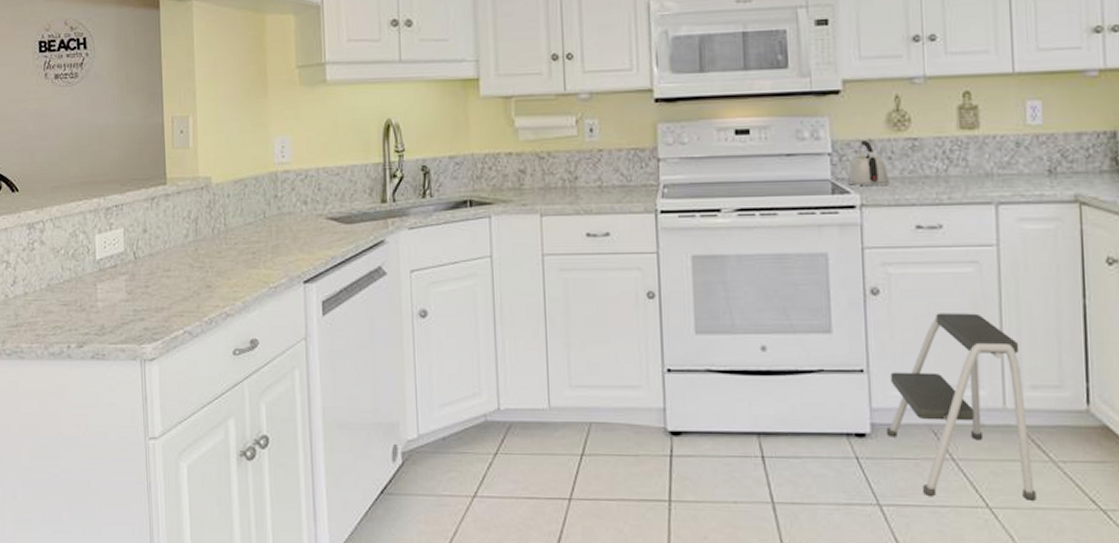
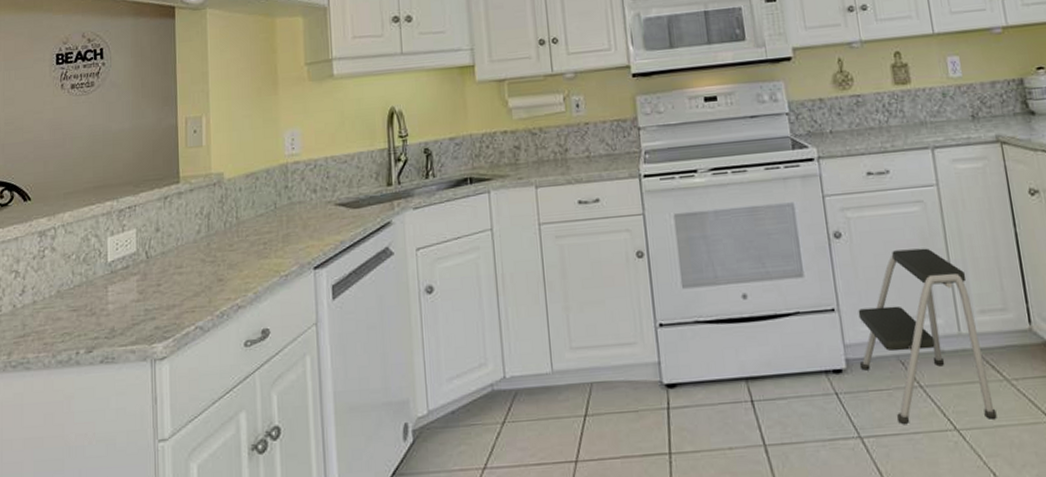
kettle: present [848,141,890,186] -> none [805,100,841,141]

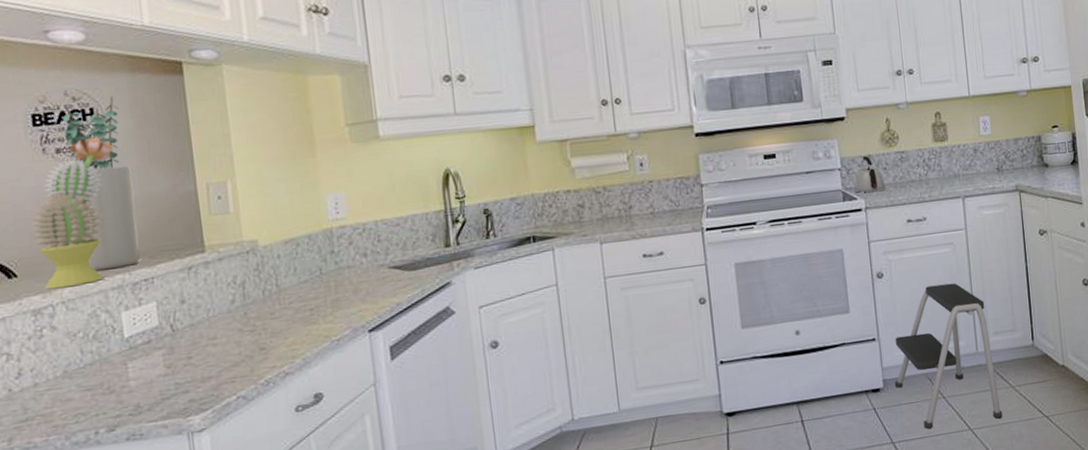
decorative plant: none [45,74,115,213] -> present [30,137,114,290]
vase: none [78,38,128,197] -> present [62,96,140,271]
kettle: none [805,100,841,141] -> present [854,156,886,193]

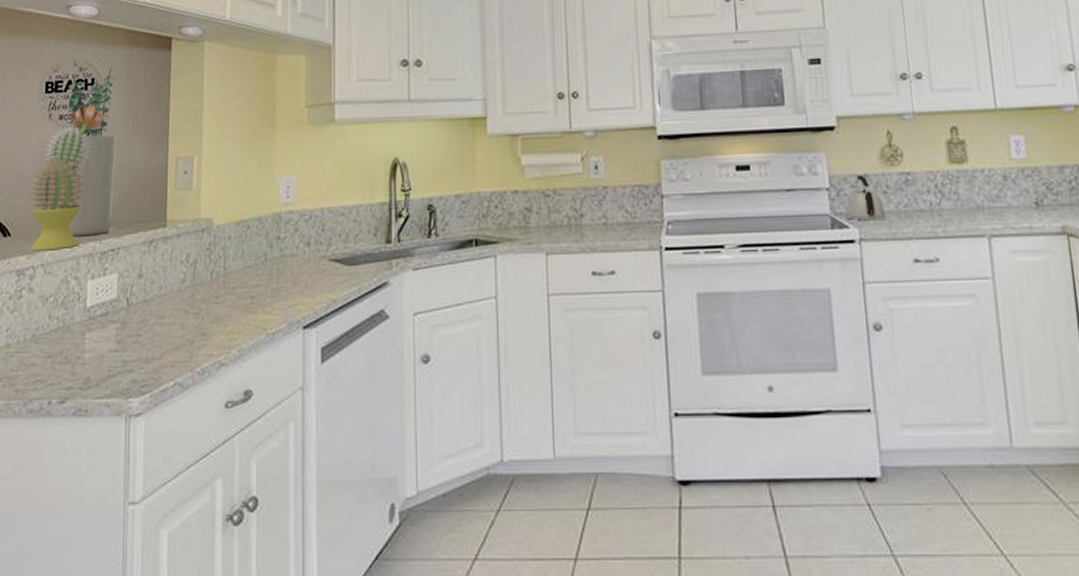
step stool: present [894,283,1003,429] -> none [896,348,1050,546]

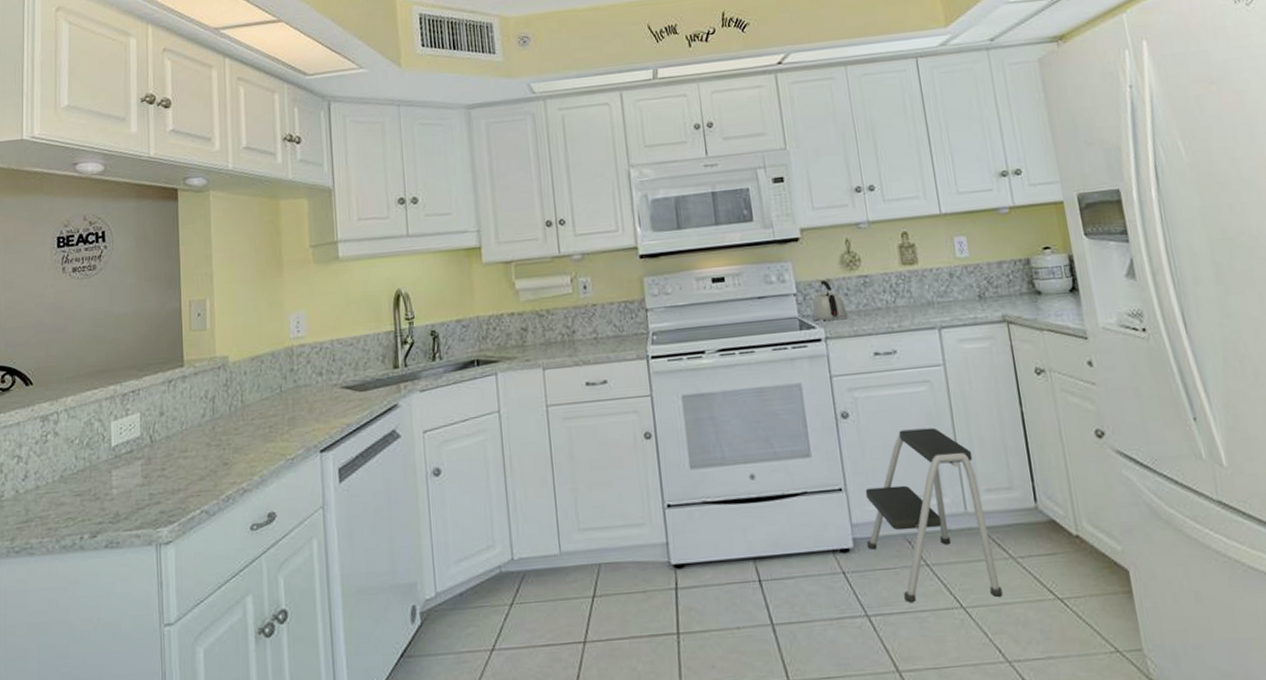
decorative plant: present [27,106,105,251] -> none [46,257,118,398]
vase: present [68,68,116,237] -> none [80,221,131,382]
step stool: none [896,348,1050,546] -> present [865,427,1003,602]

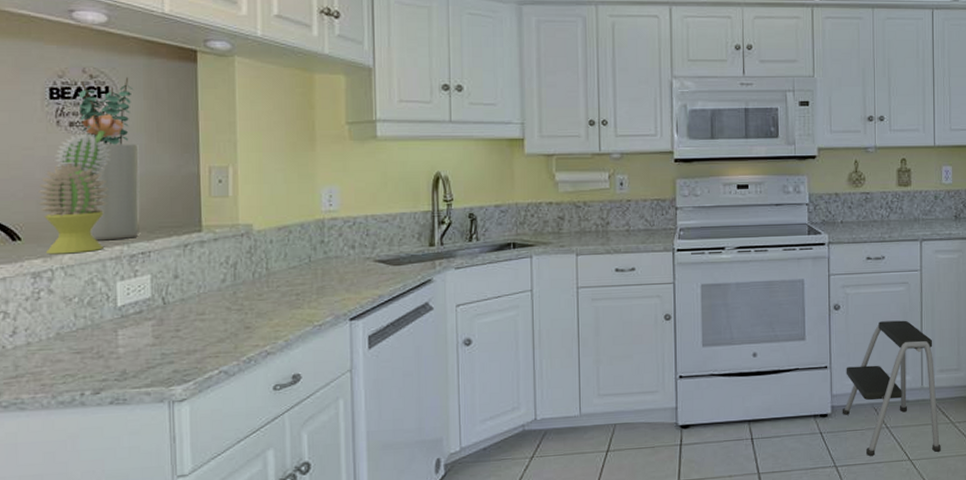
decorative plant: none [46,257,118,398] -> present [37,114,125,255]
vase: none [80,221,131,382] -> present [78,77,140,241]
kettle: present [812,280,848,321] -> none [820,194,849,228]

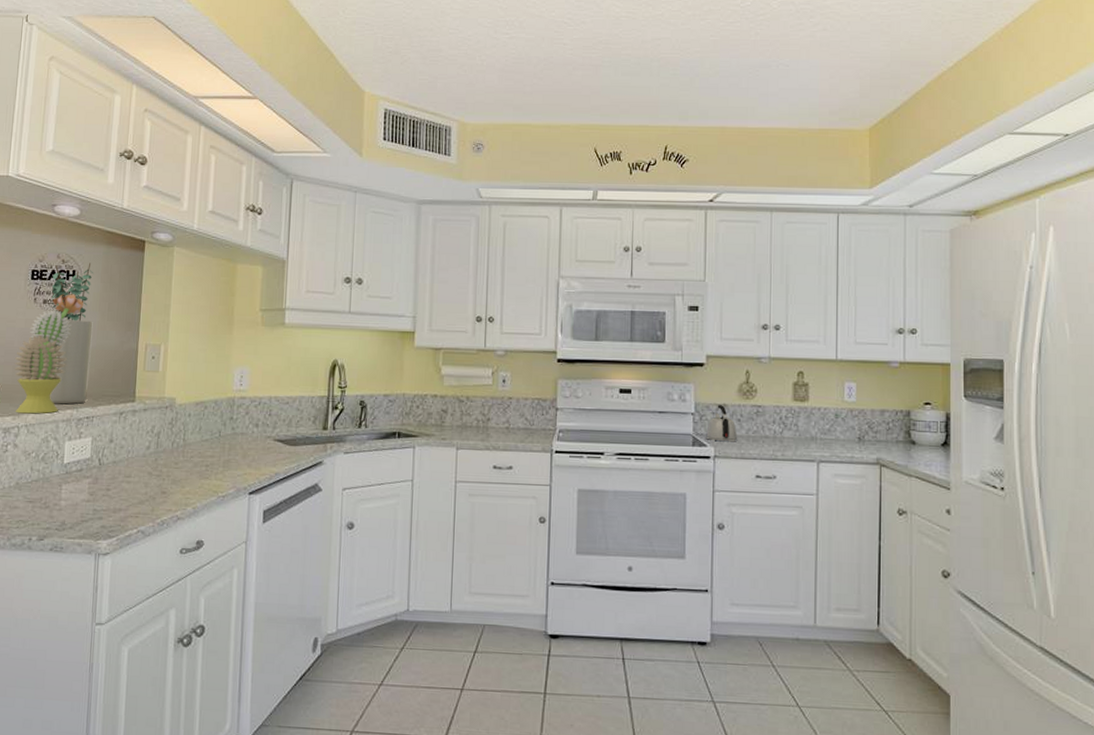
kettle: none [820,194,849,228] -> present [706,405,738,442]
step stool: present [842,320,941,456] -> none [722,547,836,702]

